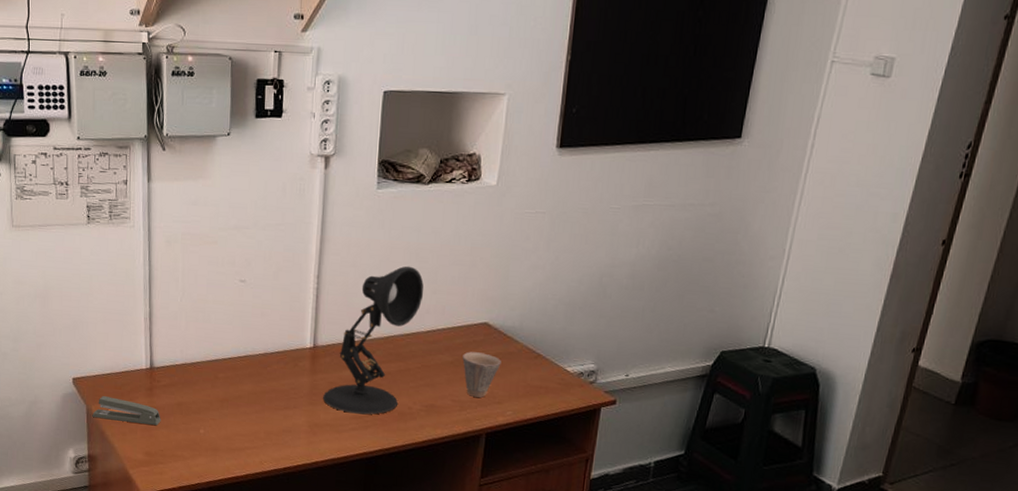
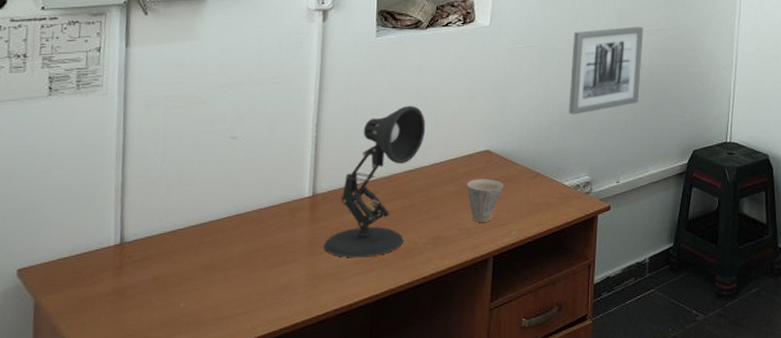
stapler: present [92,396,161,426] -> none [41,284,132,312]
wall art: none [577,198,676,295] -> present [568,26,643,115]

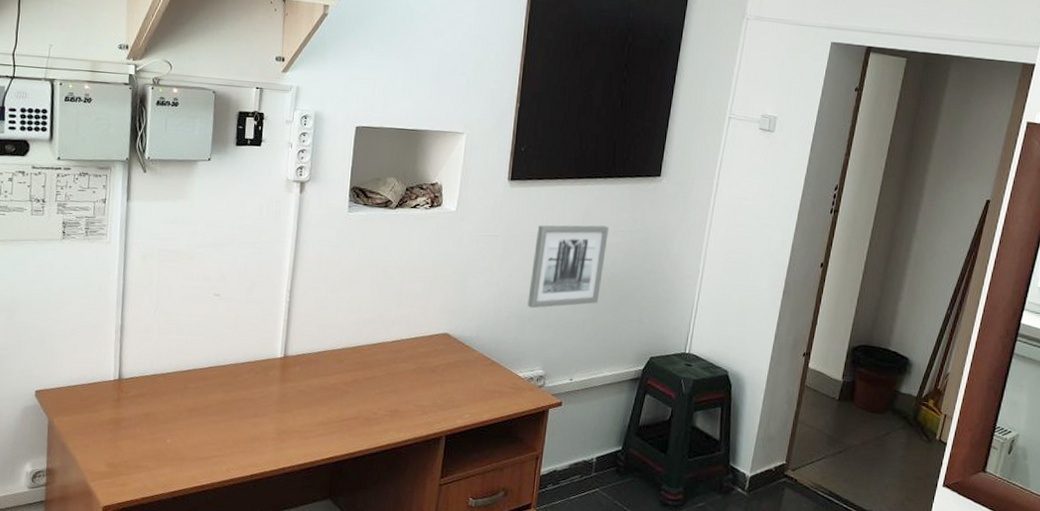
desk lamp: present [324,105,426,258] -> none [292,281,390,421]
cup: present [466,179,504,222] -> none [424,360,460,402]

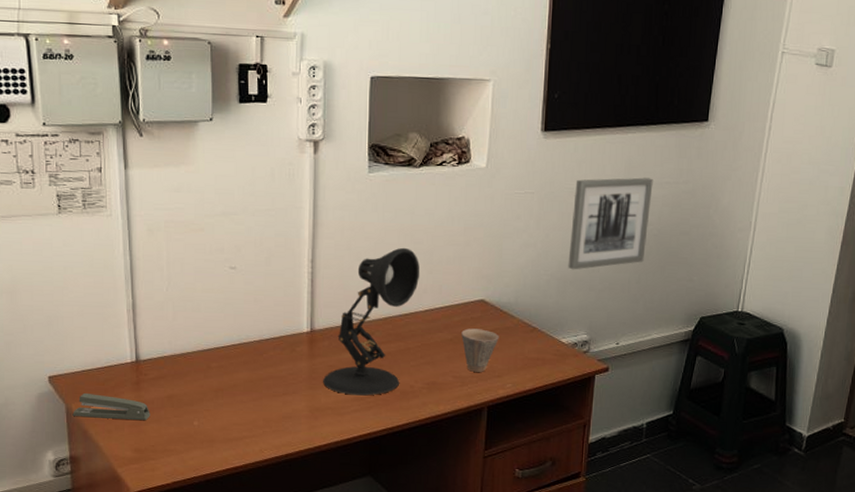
stapler: none [54,408,127,437] -> present [72,393,150,421]
desk lamp: none [292,281,390,421] -> present [323,247,420,396]
cup: none [424,360,460,402] -> present [461,328,499,372]

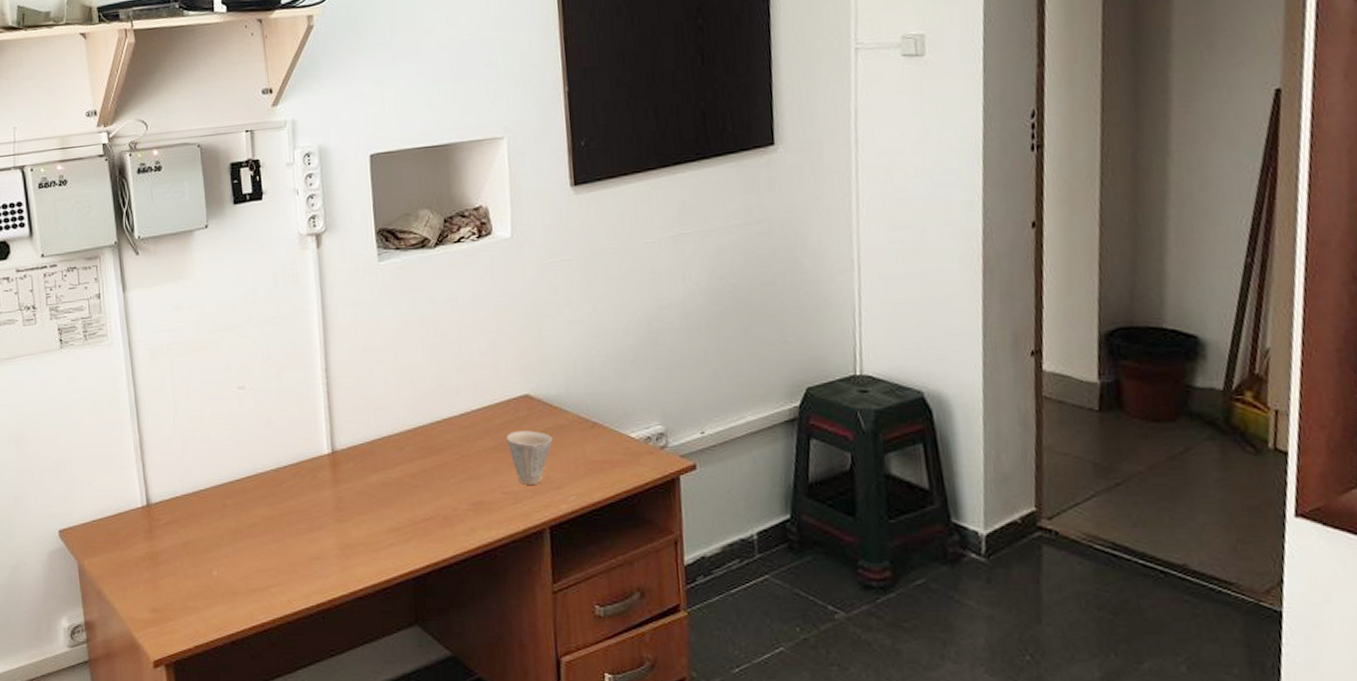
stapler: present [72,393,150,421] -> none [85,547,166,575]
desk lamp: present [323,247,420,396] -> none [351,342,450,526]
wall art: present [568,177,653,270] -> none [620,223,720,347]

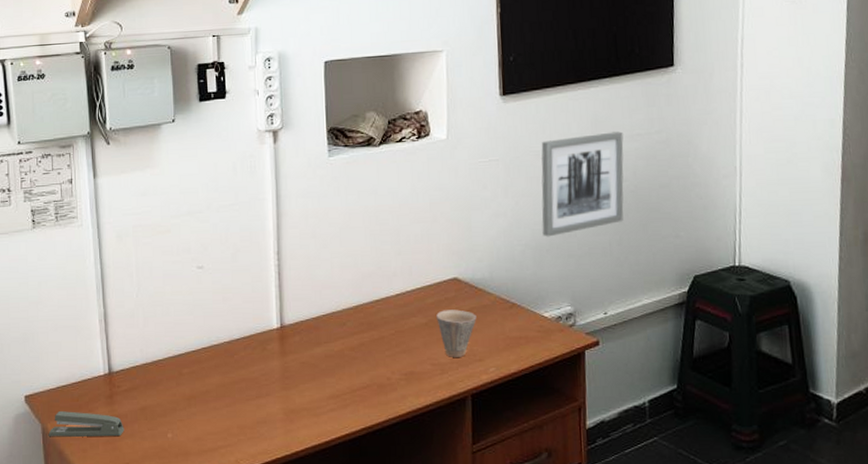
stapler: none [85,547,166,575] -> present [48,411,124,437]
wall art: none [620,223,720,347] -> present [541,131,624,237]

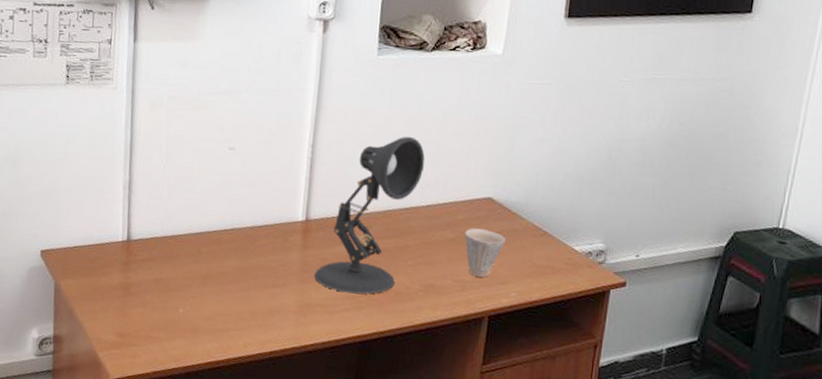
stapler: present [48,411,124,437] -> none [60,270,137,304]
desk lamp: none [296,230,389,393] -> present [314,136,425,295]
wall art: present [541,131,624,237] -> none [586,71,686,171]

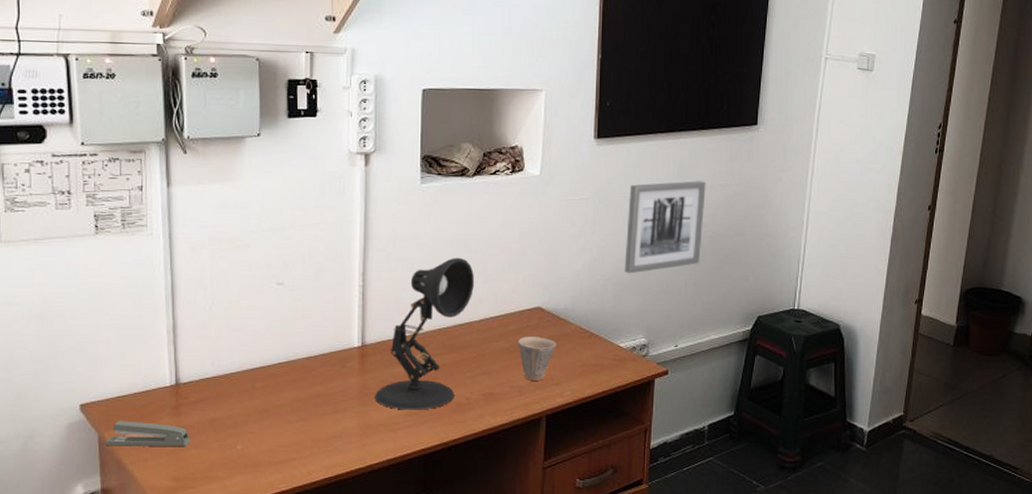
stapler: none [60,270,137,304] -> present [105,421,190,447]
wall art: none [586,71,686,171] -> present [624,181,706,274]

